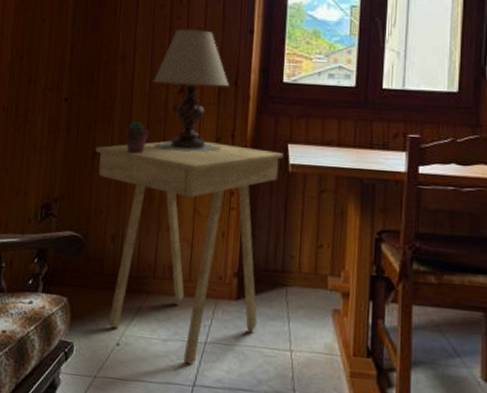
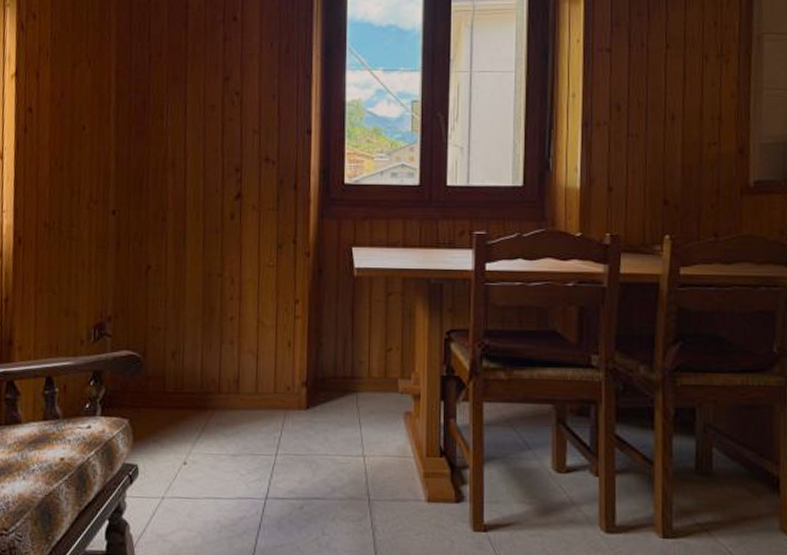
side table: present [96,140,284,365] -> none [149,250,348,478]
potted succulent: present [124,120,150,154] -> none [179,230,207,266]
table lamp: present [153,28,230,153] -> none [206,130,289,261]

